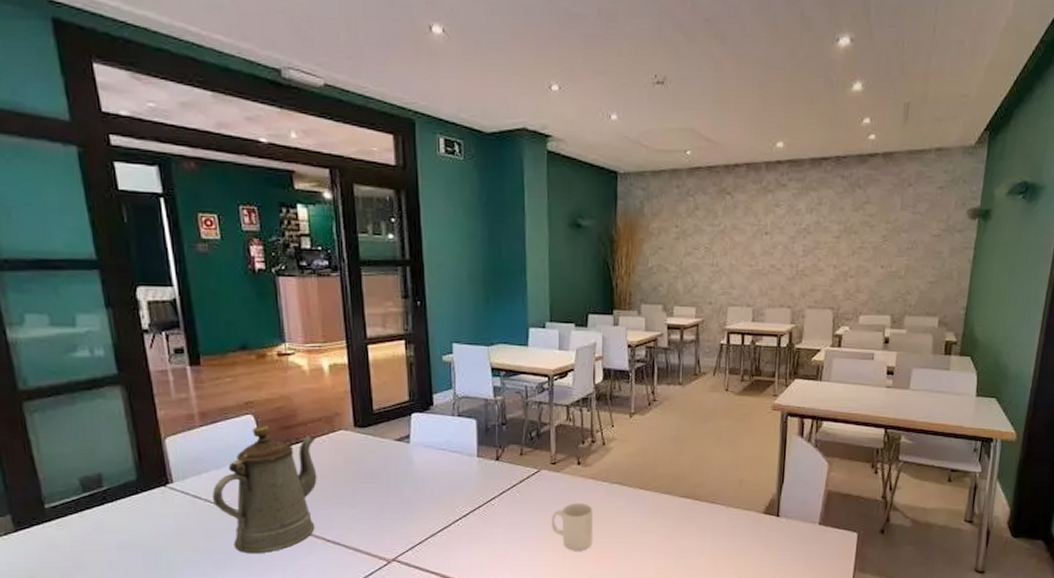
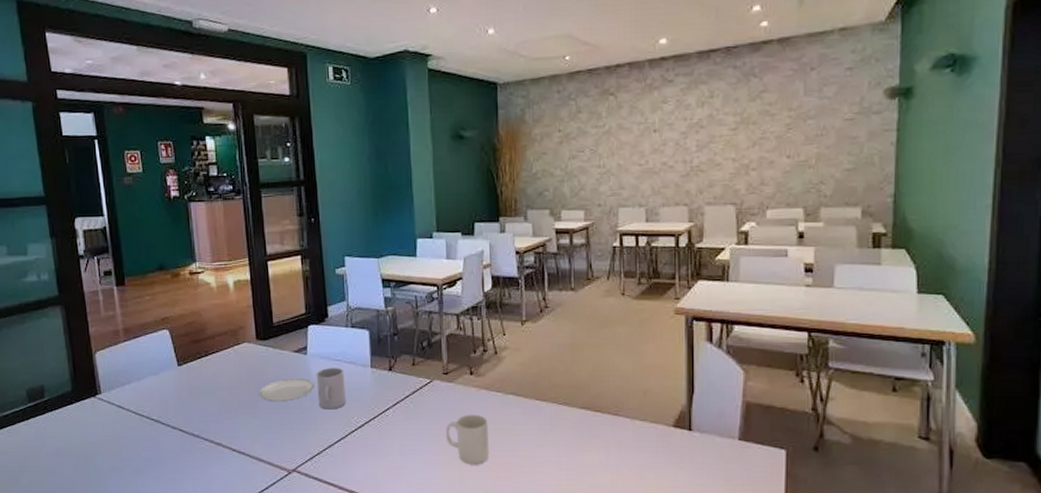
coffee pot: present [212,424,317,554] -> none [133,338,224,462]
plate: none [357,466,418,491] -> present [259,377,315,402]
cup: none [419,456,451,499] -> present [316,367,347,410]

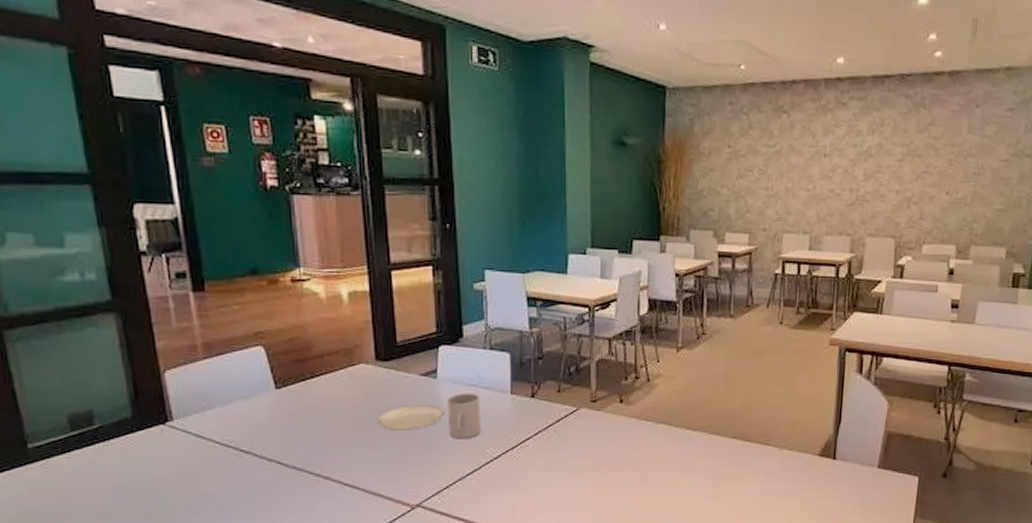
cup: present [445,414,490,465] -> none [590,444,637,496]

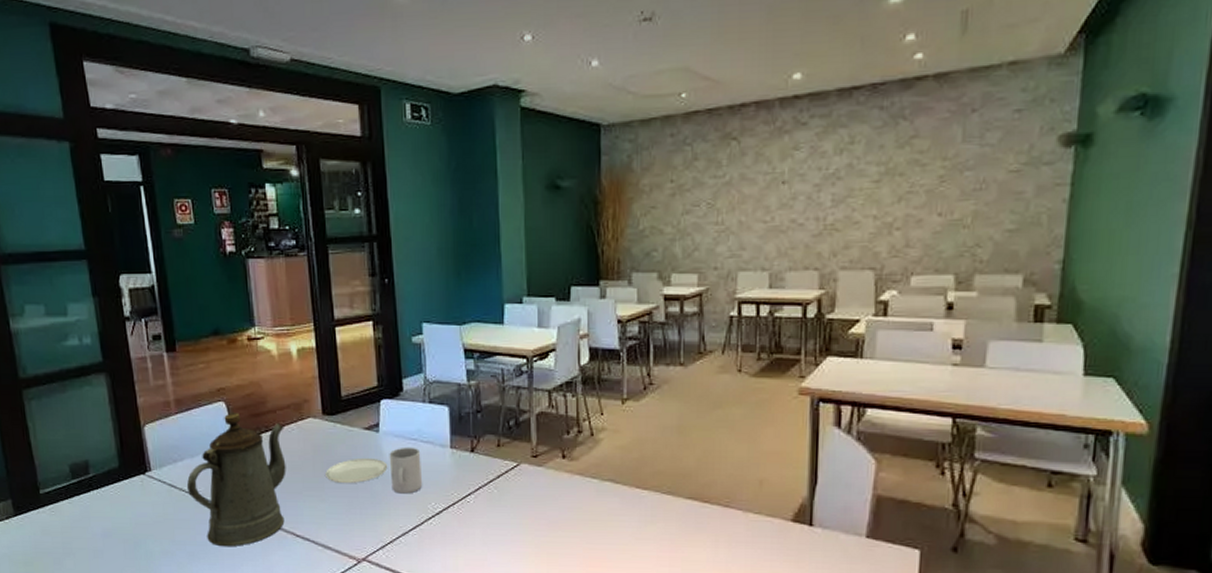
coffee pot: none [216,357,334,499] -> present [186,411,286,547]

